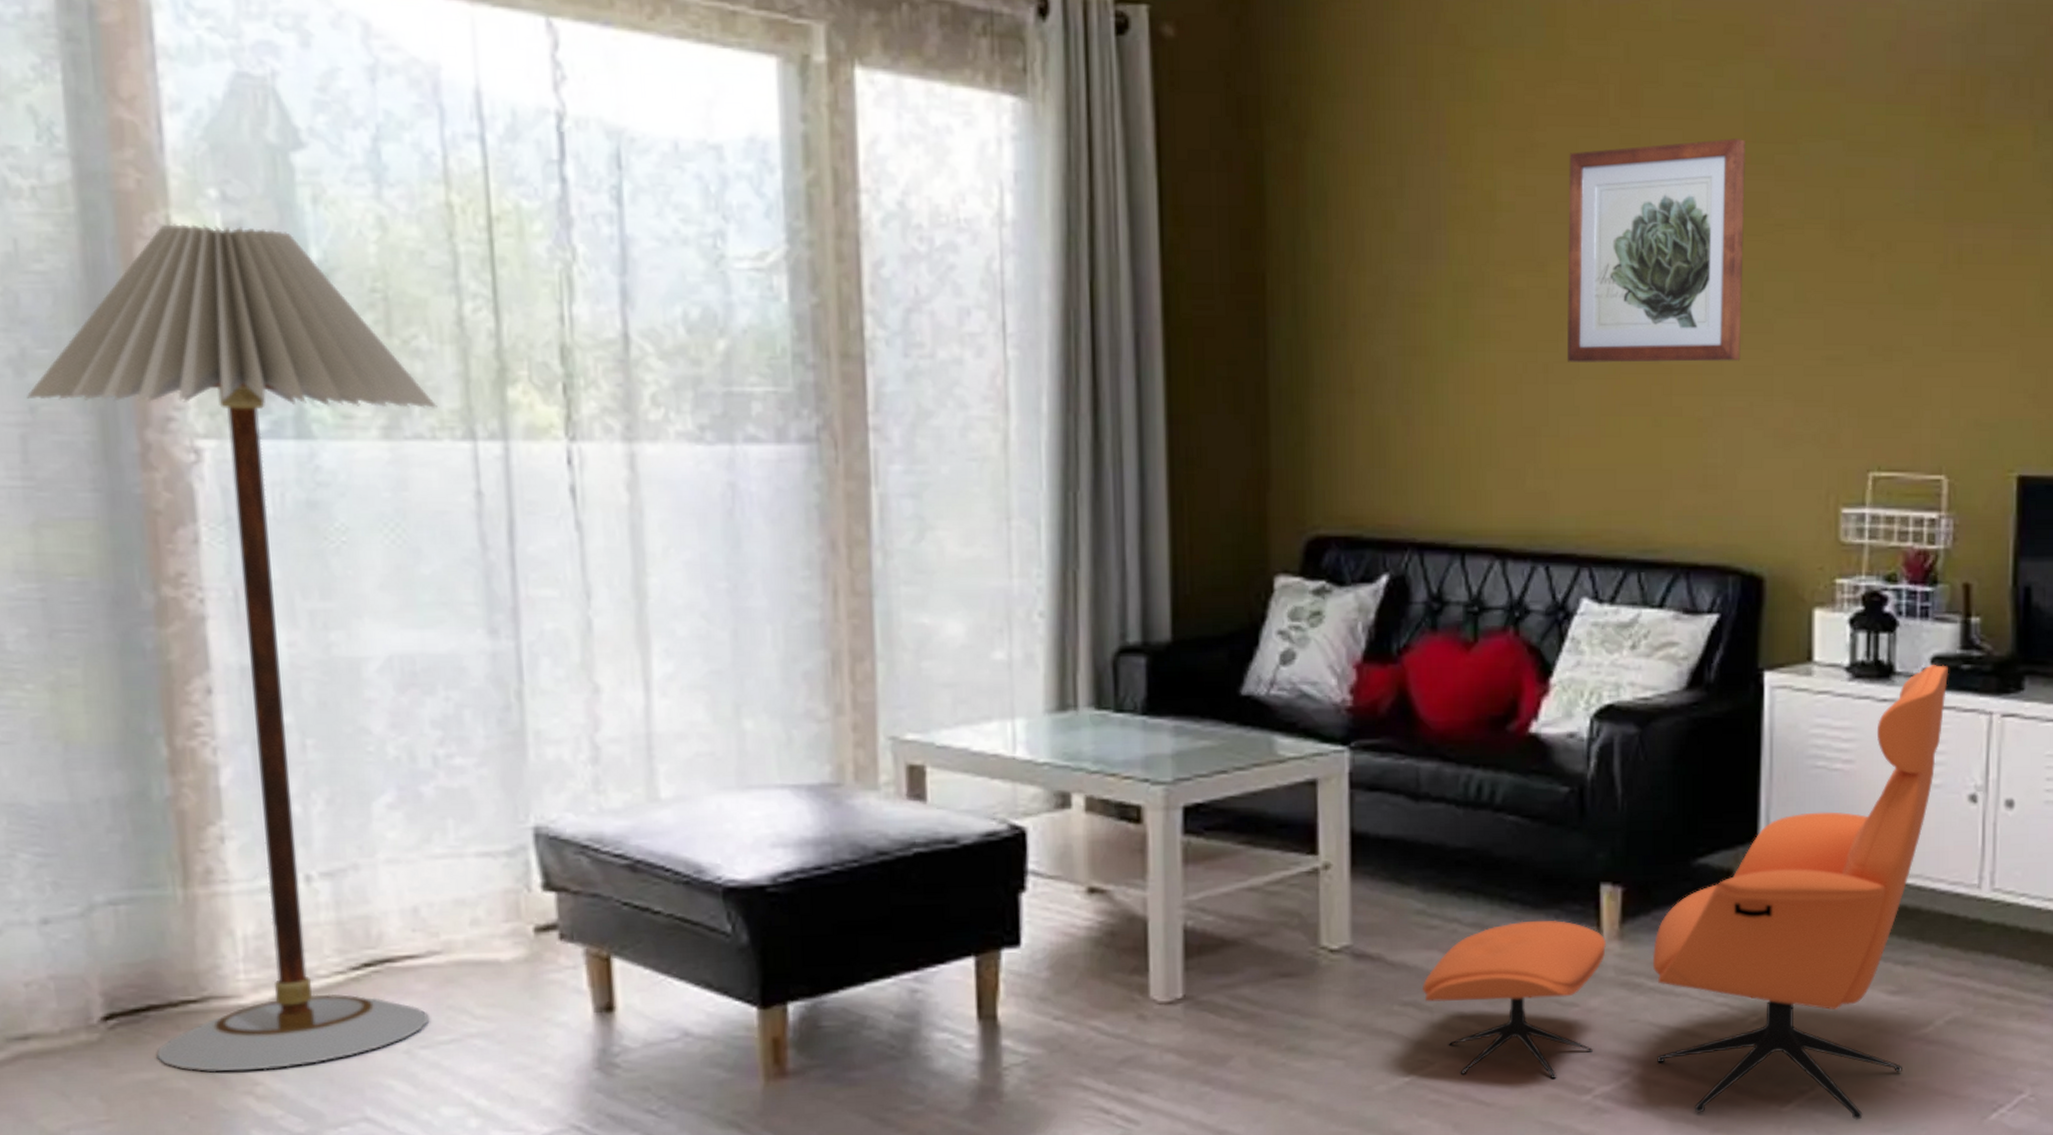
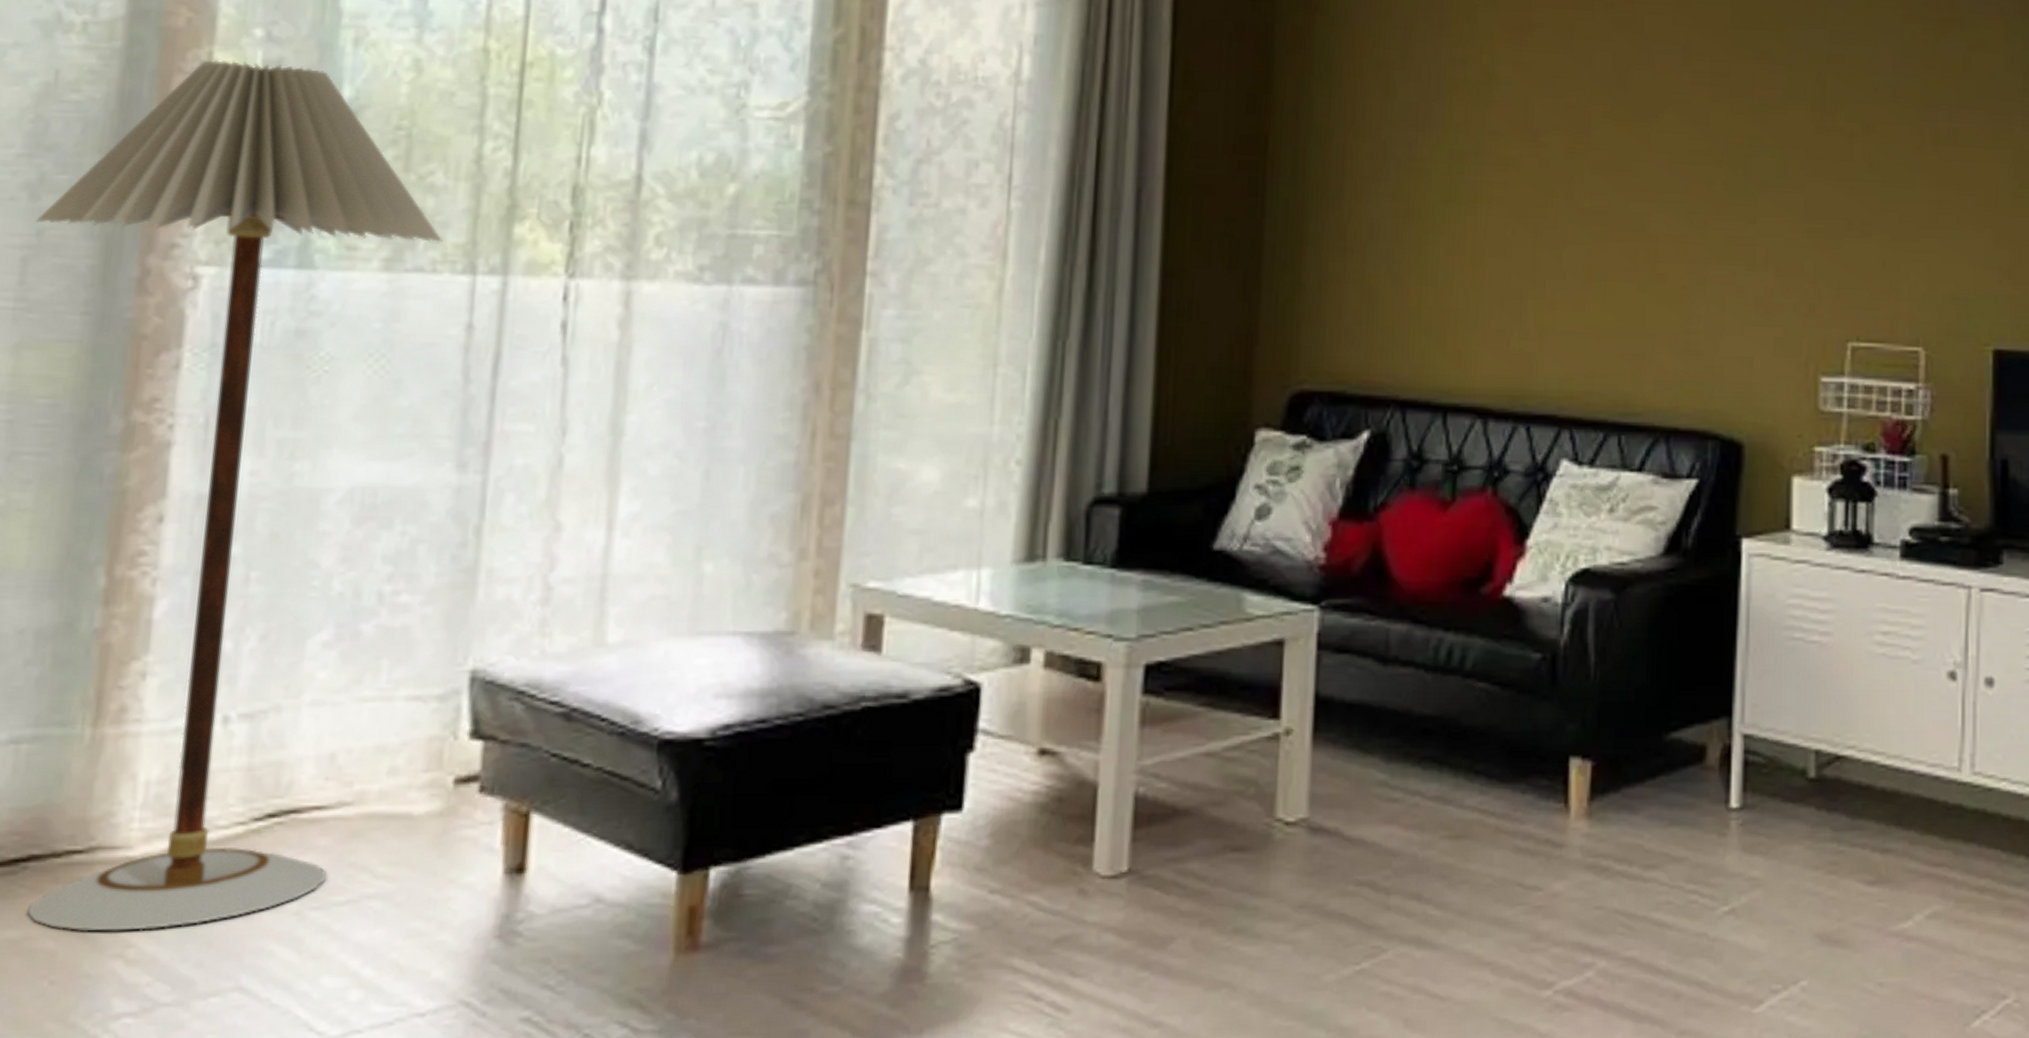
armchair: present [1423,665,1949,1120] -> none [1380,536,1927,1025]
wall art: present [1566,138,1745,364] -> none [1555,24,1732,232]

